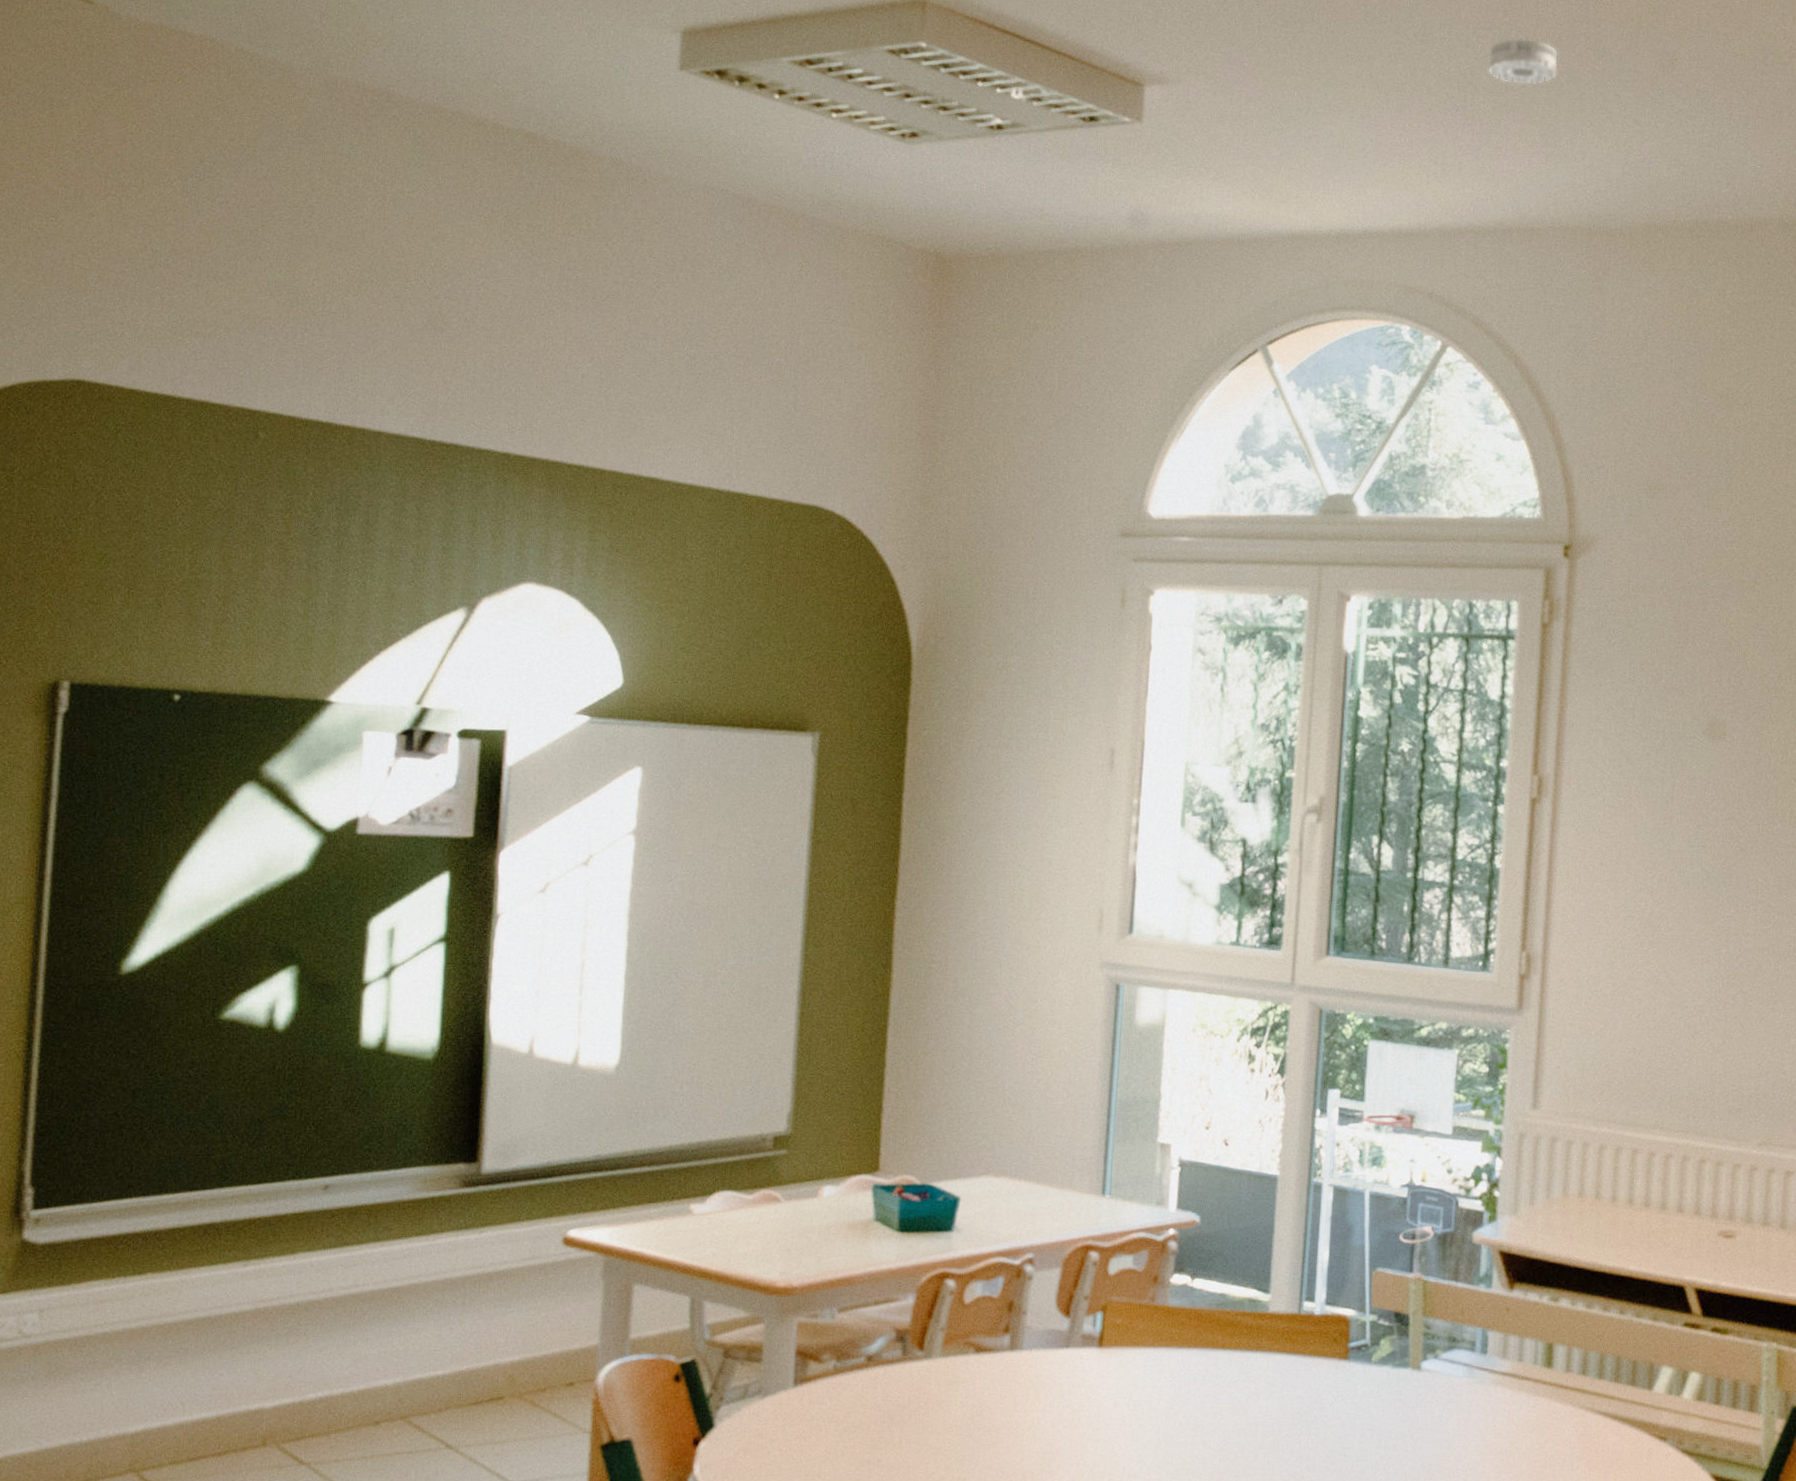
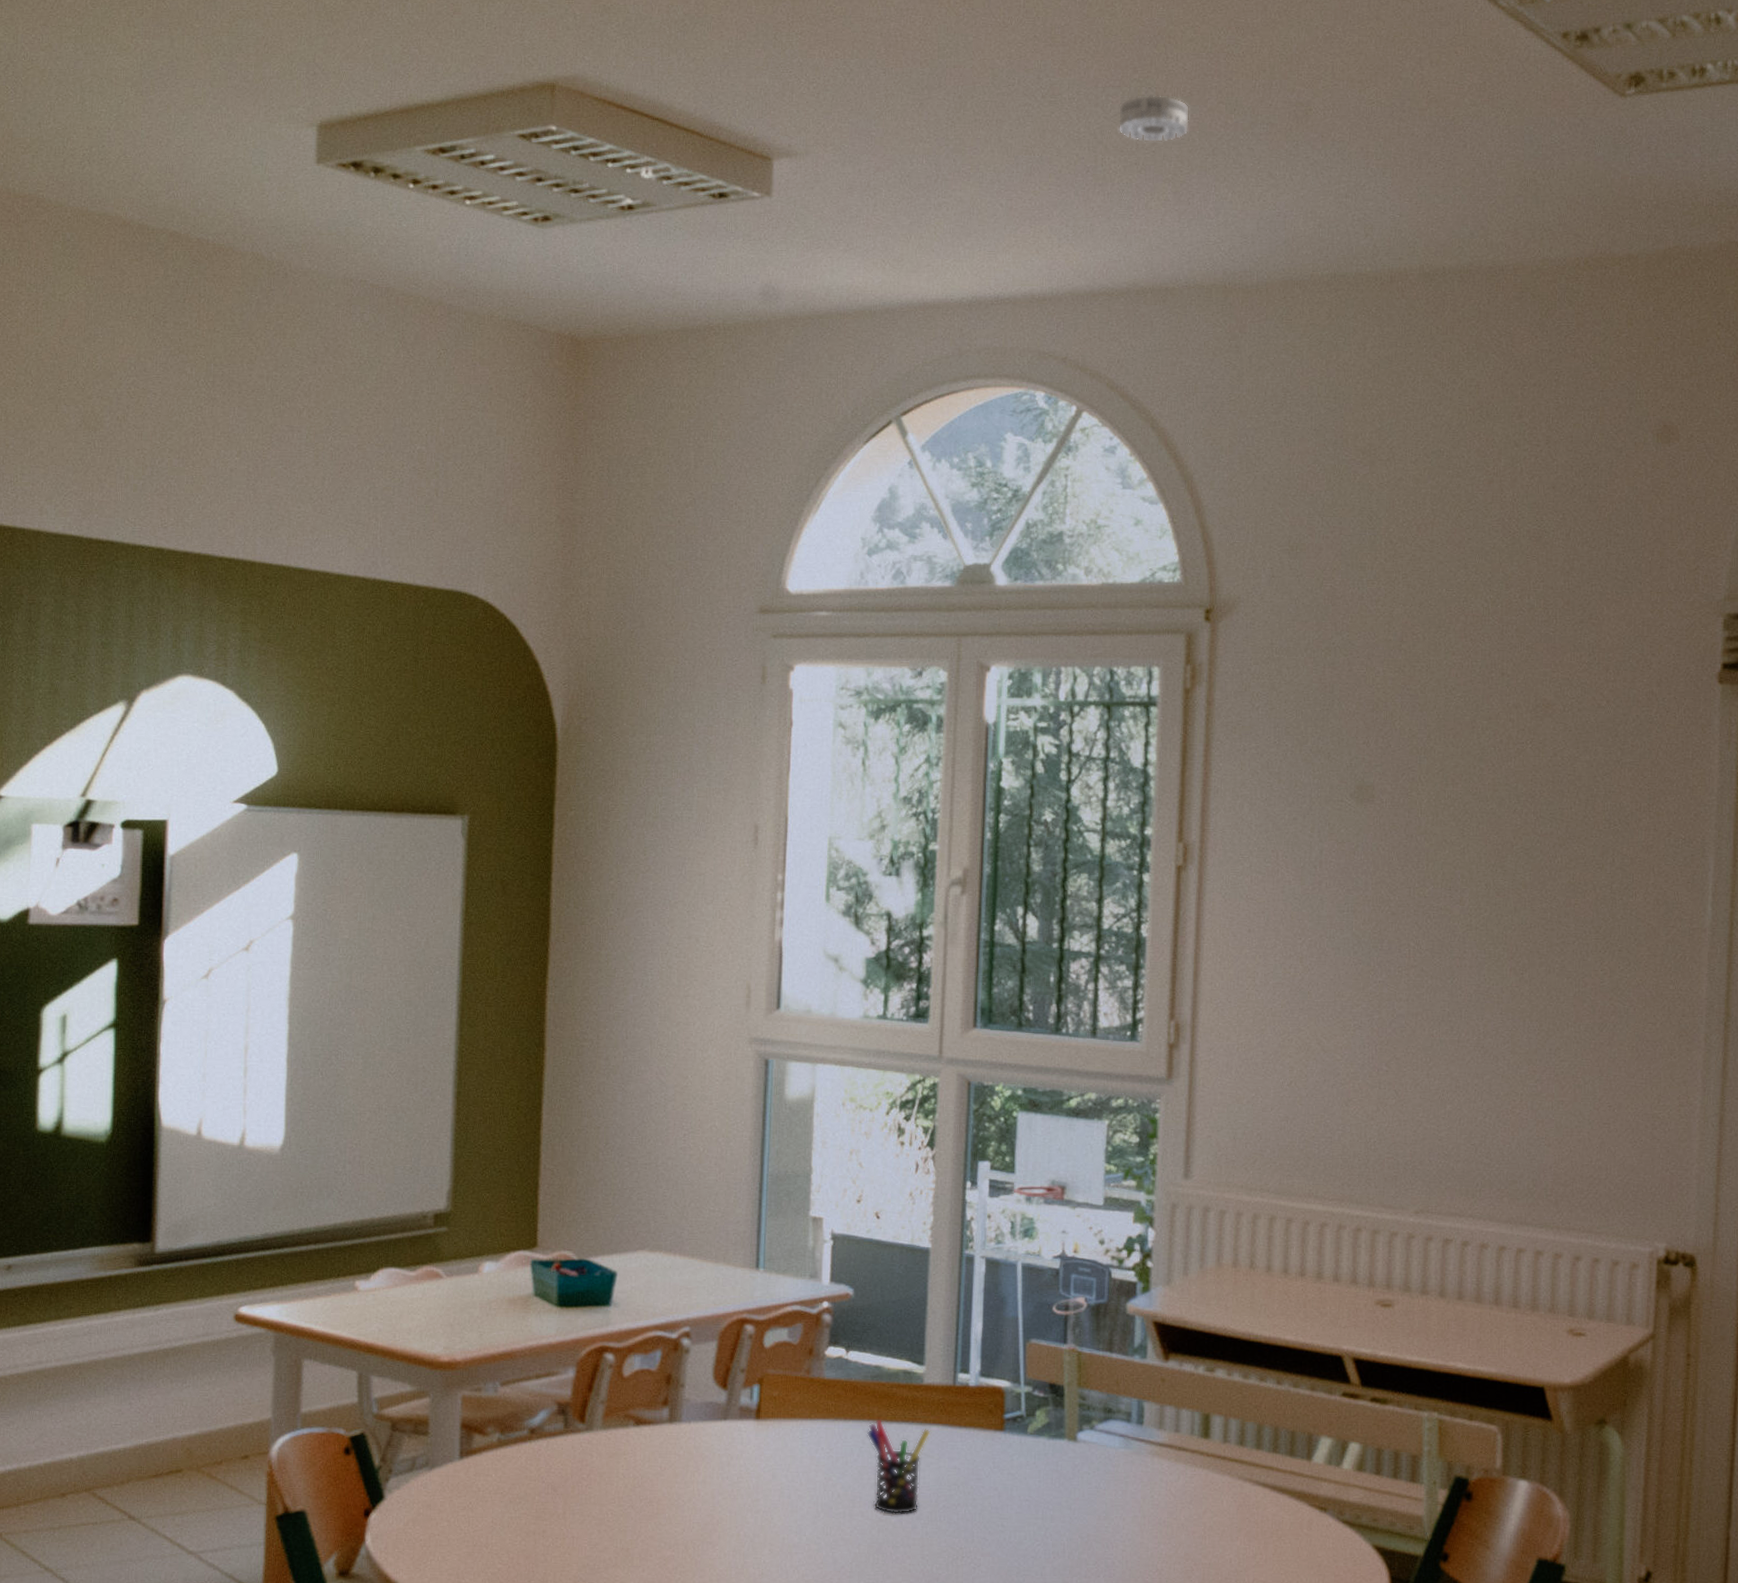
pen holder: none [1210,1347,1275,1444] -> present [867,1419,931,1515]

